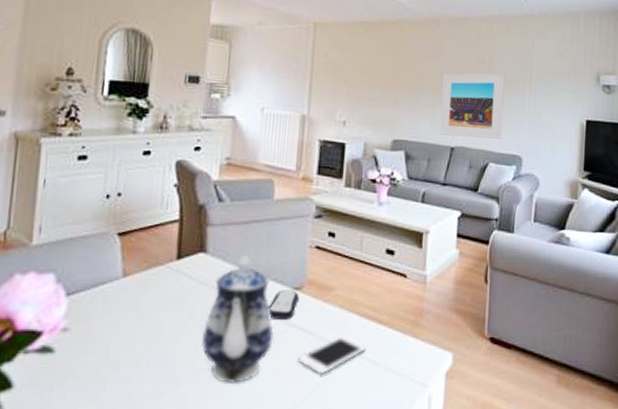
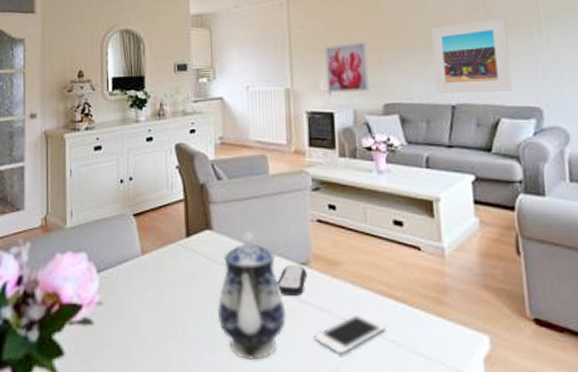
wall art: none [342,77,384,127] -> present [324,42,369,94]

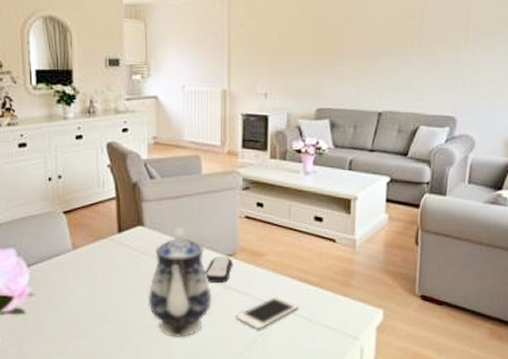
wall art: present [324,42,369,94] -> none [263,45,305,97]
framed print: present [430,17,512,93] -> none [365,28,438,100]

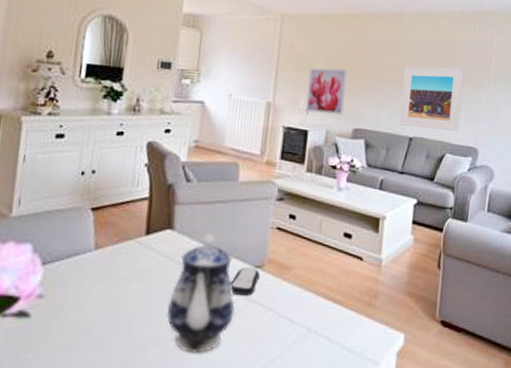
cell phone: present [236,297,299,329] -> none [257,314,322,349]
wall art: none [263,45,305,97] -> present [305,67,347,116]
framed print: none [365,28,438,100] -> present [398,66,464,131]

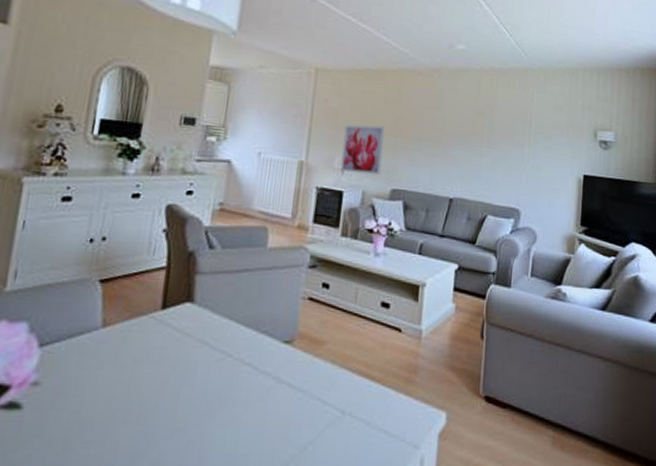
teapot: present [166,233,235,353] -> none [182,305,262,444]
remote control: present [230,267,260,296] -> none [256,343,290,375]
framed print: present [398,66,464,131] -> none [438,123,505,191]

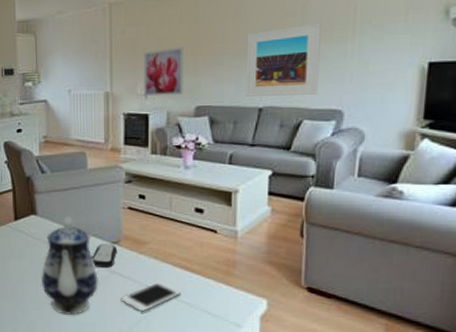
teapot: none [182,305,262,444] -> present [41,216,98,315]
remote control: none [256,343,290,375] -> present [92,244,118,268]
cell phone: none [285,394,358,435] -> present [121,282,182,312]
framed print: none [438,123,505,191] -> present [245,23,321,96]

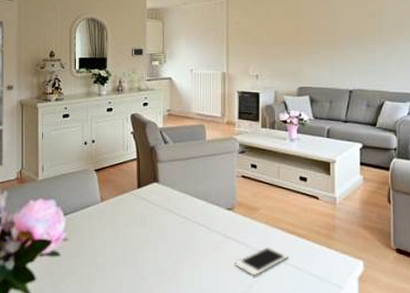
teapot: present [41,216,98,315] -> none [160,183,214,281]
remote control: present [92,244,118,268] -> none [209,210,232,233]
wall art: present [143,47,183,97] -> none [255,37,288,78]
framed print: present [245,23,321,96] -> none [338,23,395,80]

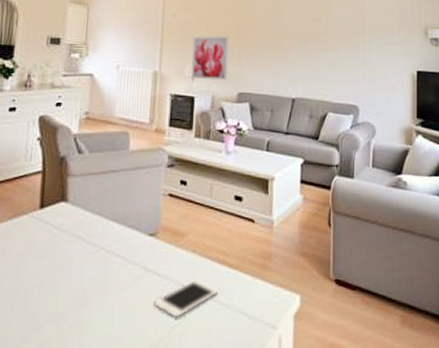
wall art: none [255,37,288,78] -> present [191,35,229,81]

